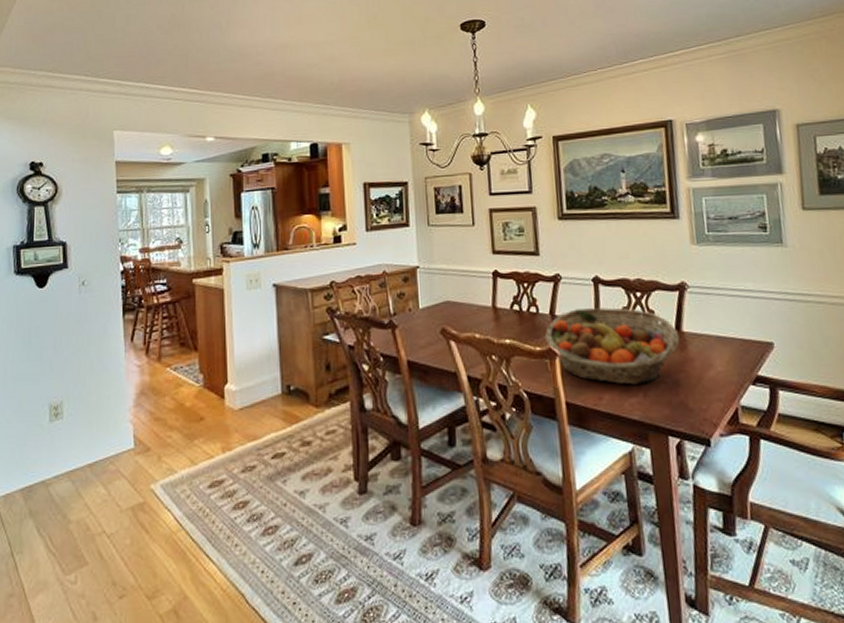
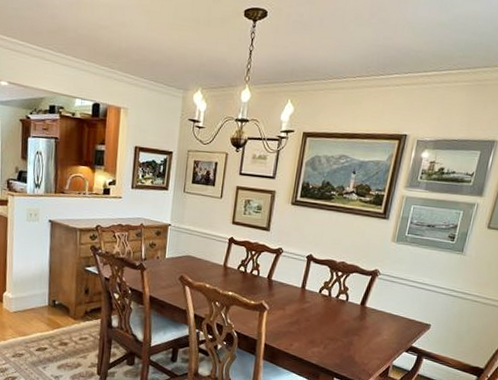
fruit basket: present [544,307,680,385] -> none [259,277,362,340]

